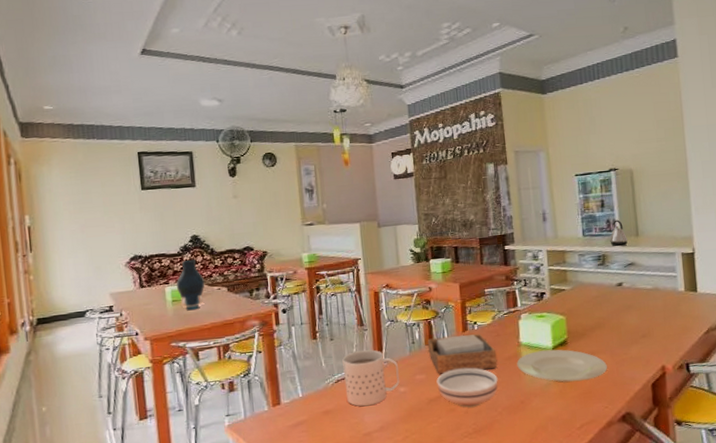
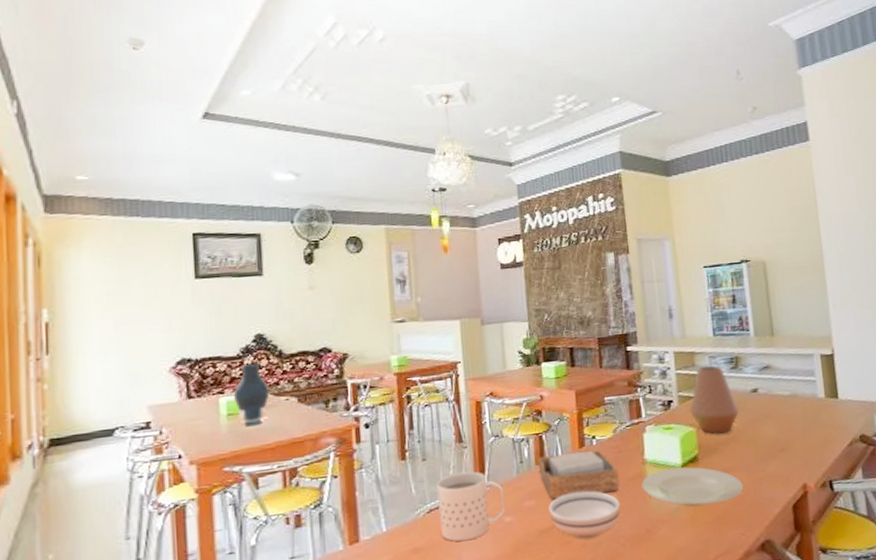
vase: none [560,262,605,322] -> present [689,365,739,434]
kettle: present [610,220,628,246] -> none [743,317,763,347]

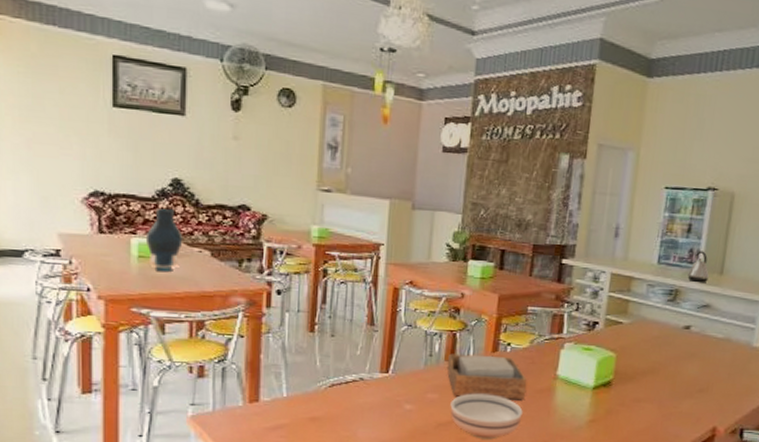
mug: present [436,471,505,542] -> none [339,354,408,420]
plate: present [641,466,743,506] -> none [548,388,652,430]
vase: present [689,365,739,434] -> none [614,293,666,364]
kettle: none [743,317,763,347] -> present [687,250,710,282]

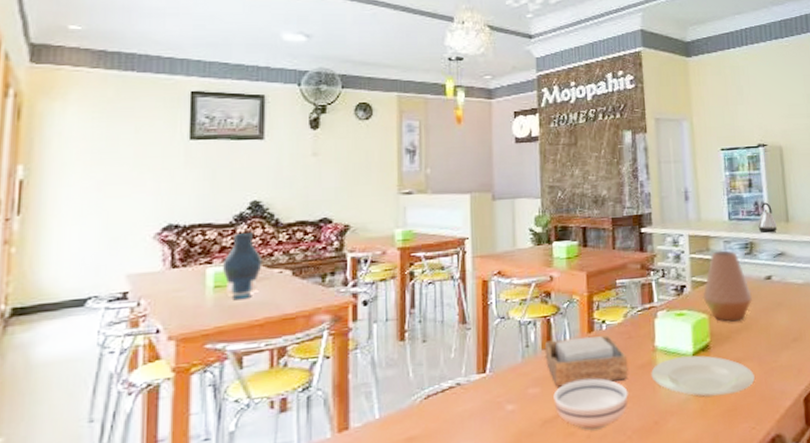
plate: none [548,388,652,430] -> present [651,355,755,397]
vase: none [614,293,666,364] -> present [702,250,752,321]

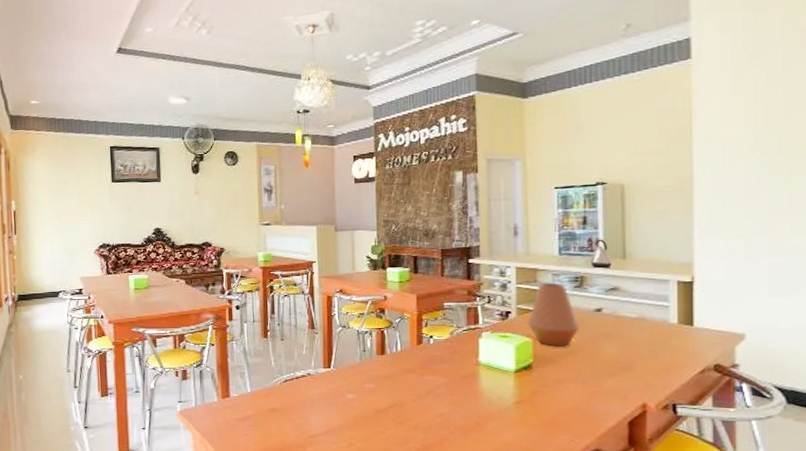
vase: present [222,233,263,300] -> none [138,252,165,299]
napkin holder: present [544,335,628,387] -> none [379,347,453,386]
bowl: present [553,378,629,430] -> none [386,382,452,423]
plate: present [651,355,755,397] -> none [474,372,577,410]

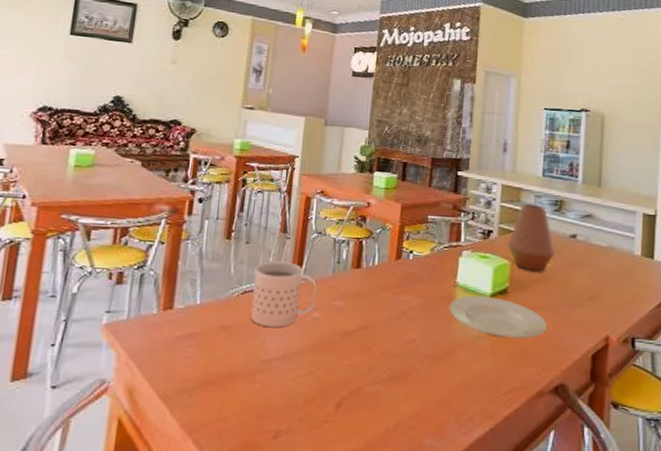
mug: none [292,353,348,409] -> present [250,261,317,328]
plate: none [474,372,577,410] -> present [449,296,547,339]
kettle: present [590,239,613,268] -> none [570,164,590,194]

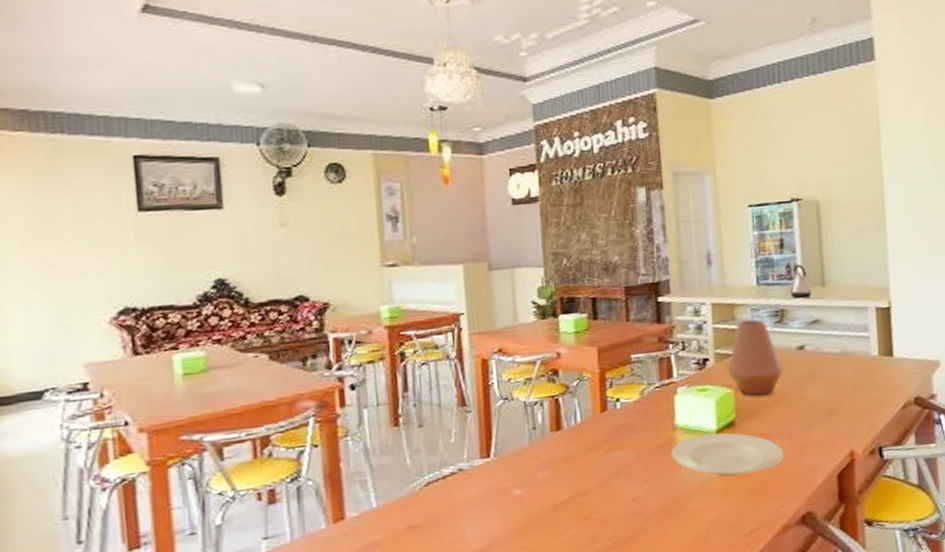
mug: present [250,261,317,328] -> none [435,438,515,518]
kettle: none [570,164,590,194] -> present [790,264,813,298]

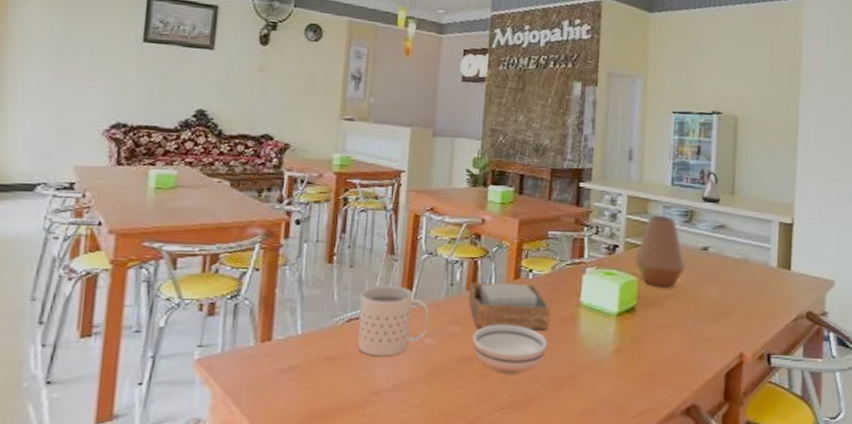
mug: none [435,438,515,518] -> present [356,285,429,357]
napkin holder: none [553,414,646,470] -> present [468,282,550,330]
bowl: none [565,460,647,513] -> present [472,324,547,375]
plate: present [671,432,784,476] -> none [572,315,678,359]

